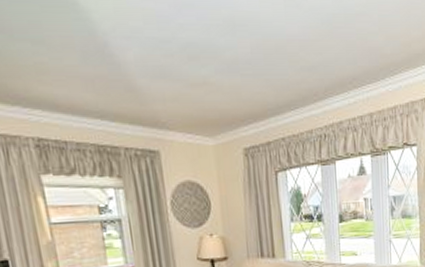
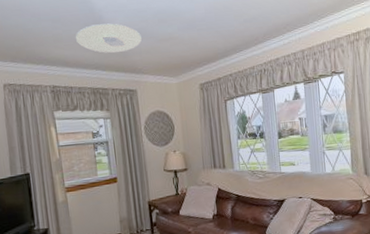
ceiling light: none [69,54,165,98] -> present [76,23,142,53]

